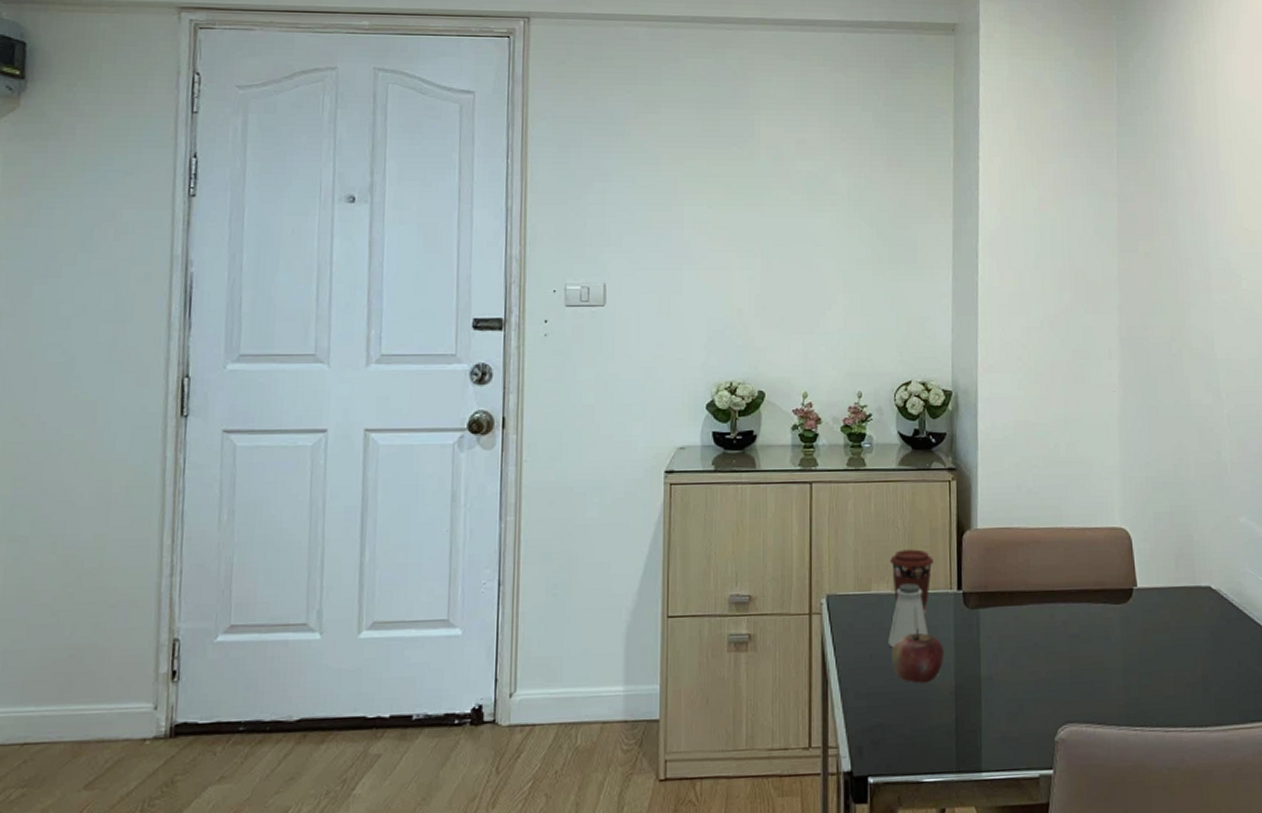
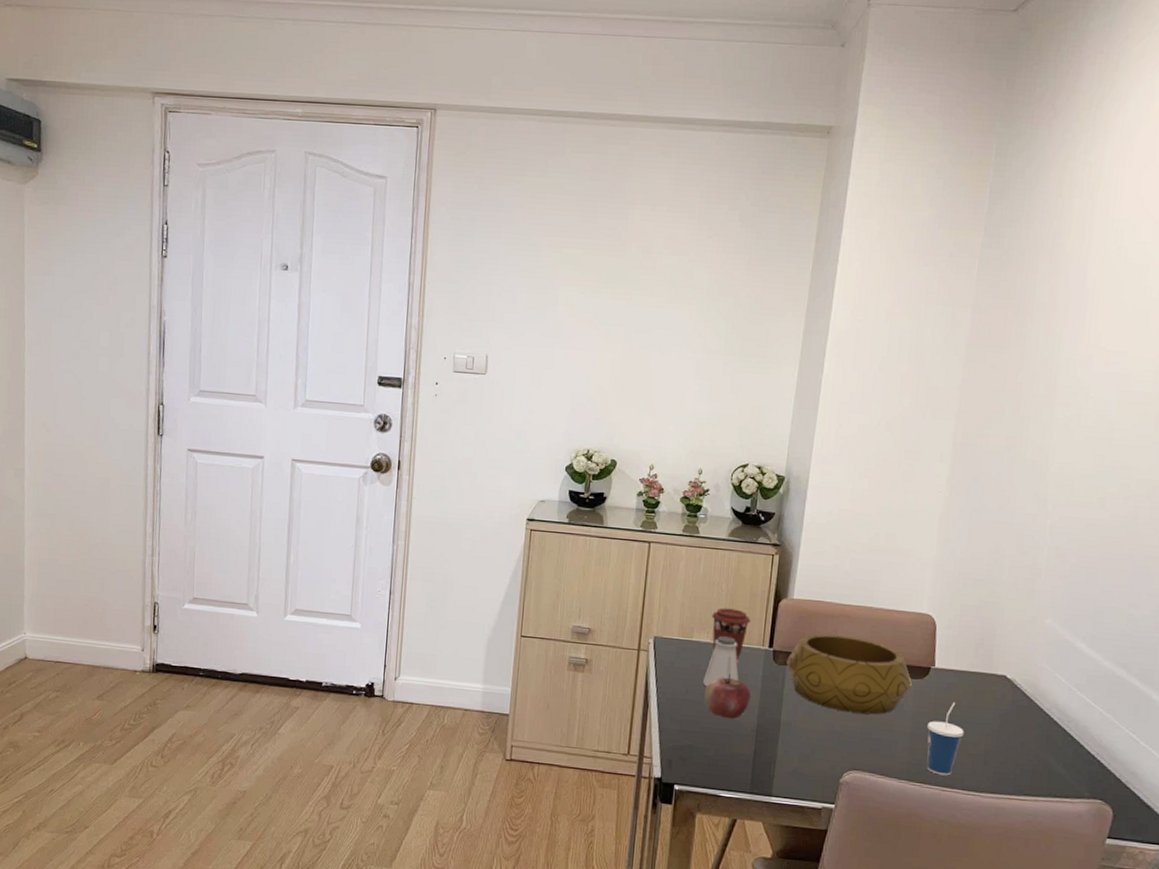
decorative bowl: none [979,564,1116,655] -> present [786,633,912,715]
cup: none [1138,624,1178,714] -> present [926,701,964,776]

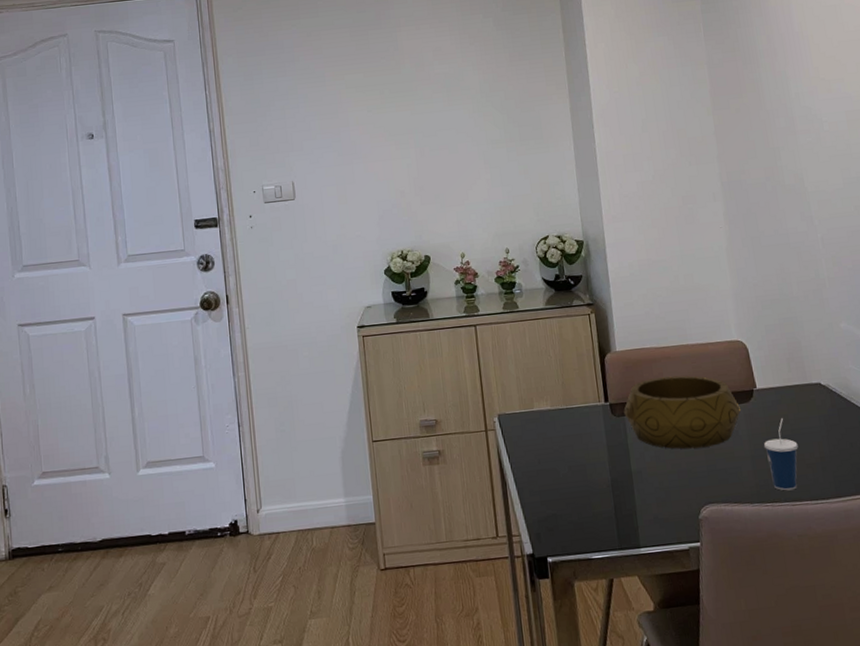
saltshaker: present [703,636,739,687] -> none [552,400,585,453]
apple: present [704,673,751,719] -> none [555,435,600,480]
coffee cup: present [712,607,750,666] -> none [546,372,583,427]

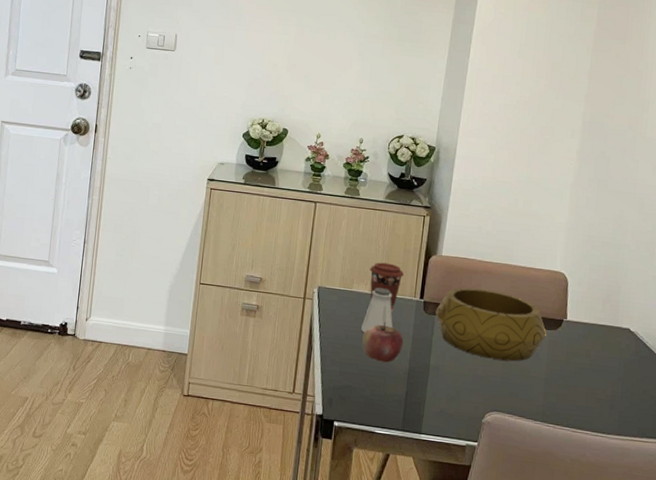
coffee cup: none [546,372,583,427] -> present [370,262,404,315]
saltshaker: none [552,400,585,453] -> present [361,287,393,333]
apple: none [555,435,600,480] -> present [362,321,404,363]
cup: present [763,417,799,491] -> none [559,351,593,418]

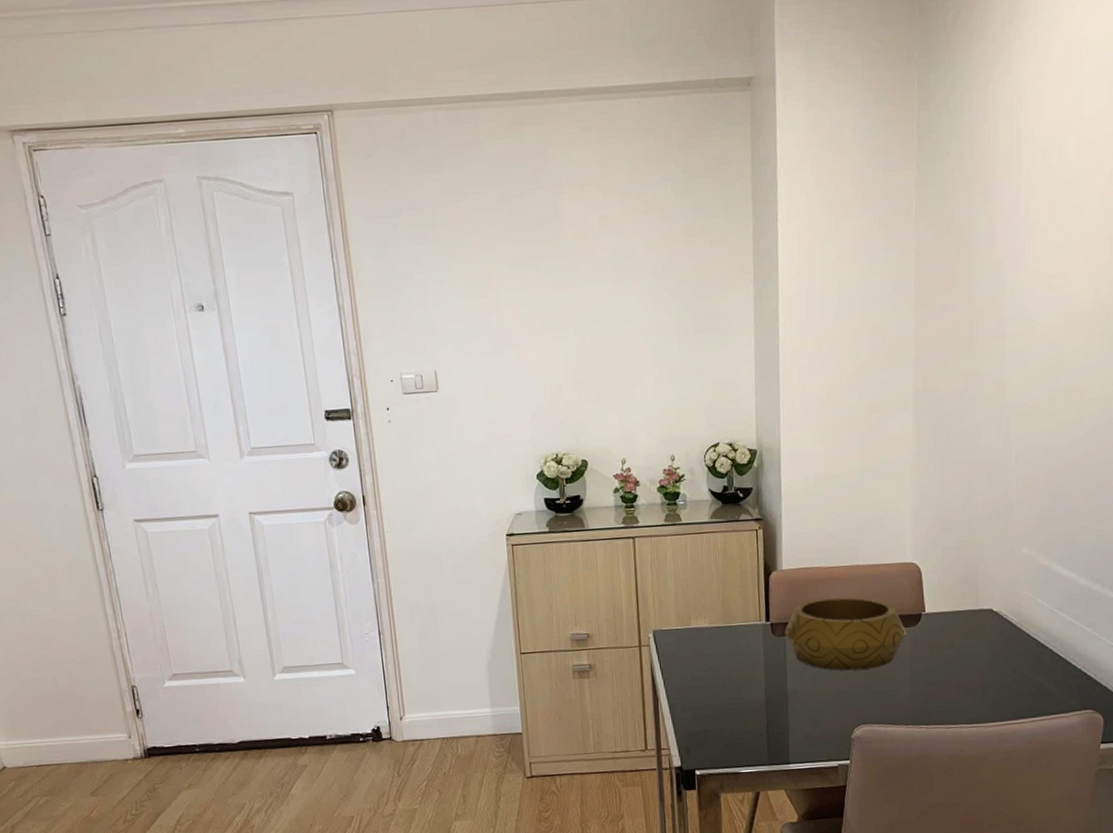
saltshaker: present [361,287,393,333] -> none [707,618,742,671]
apple: present [362,321,404,363] -> none [711,654,756,698]
coffee cup: present [370,262,404,315] -> none [706,589,744,645]

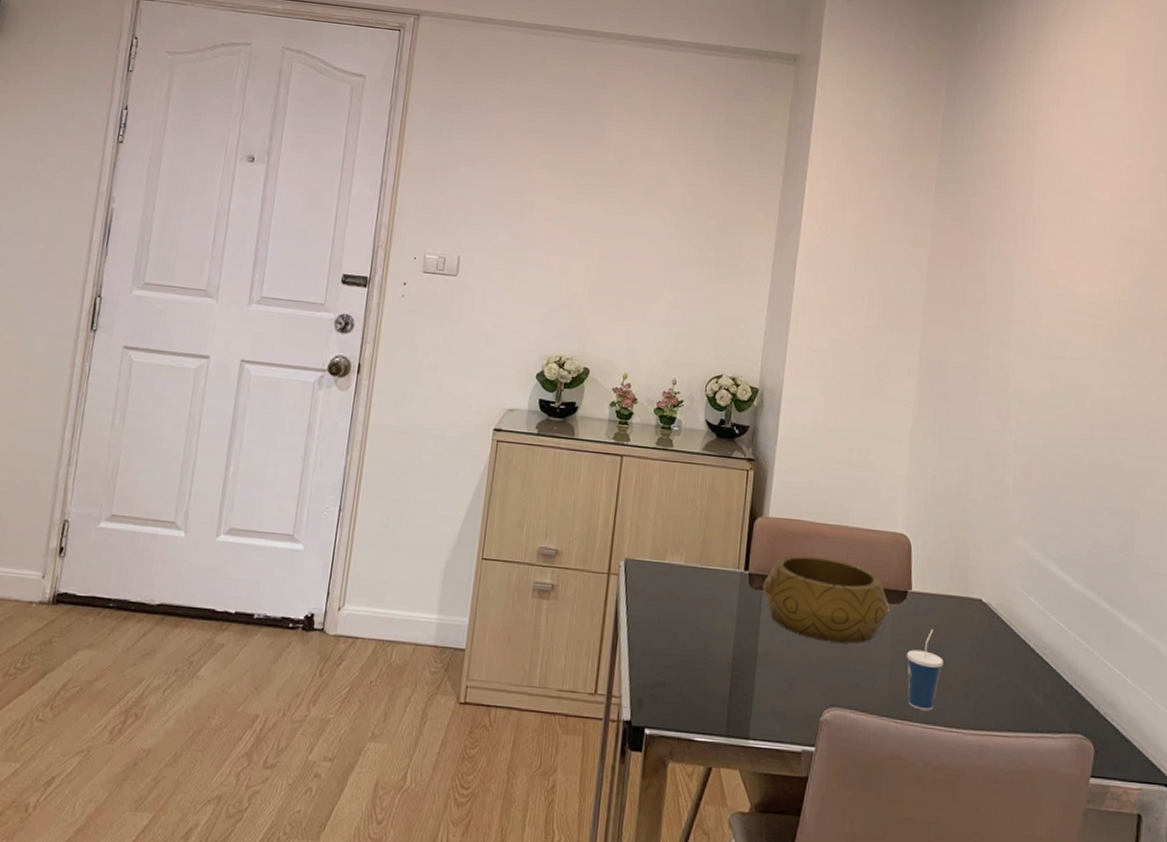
cup: none [925,642,960,714] -> present [906,628,944,711]

